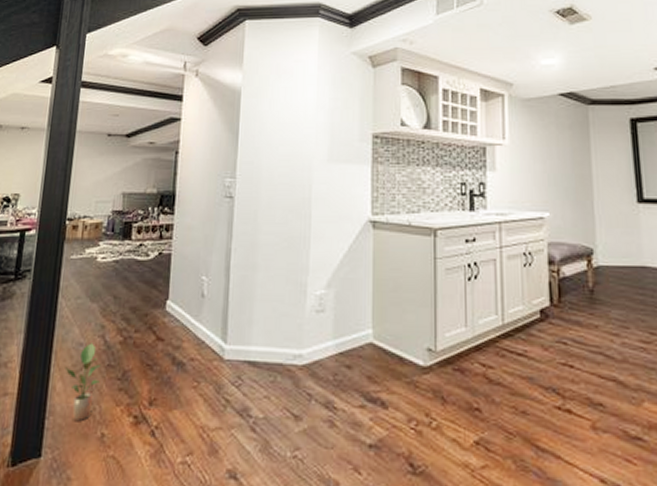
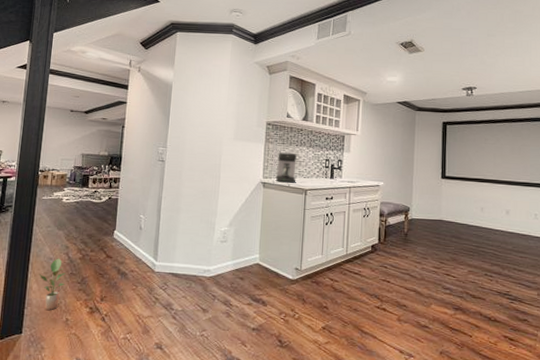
coffee maker: none [389,176,419,220] -> present [275,152,297,183]

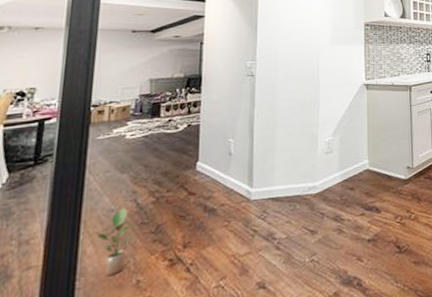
coffee maker: present [275,152,297,183] -> none [378,51,399,82]

